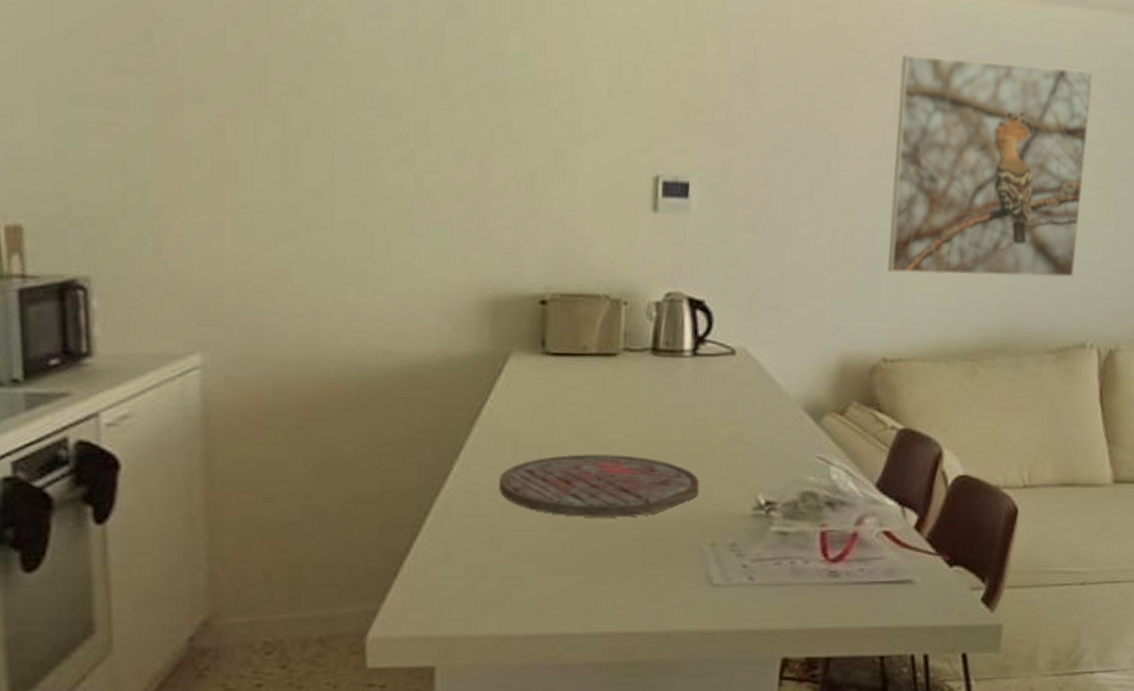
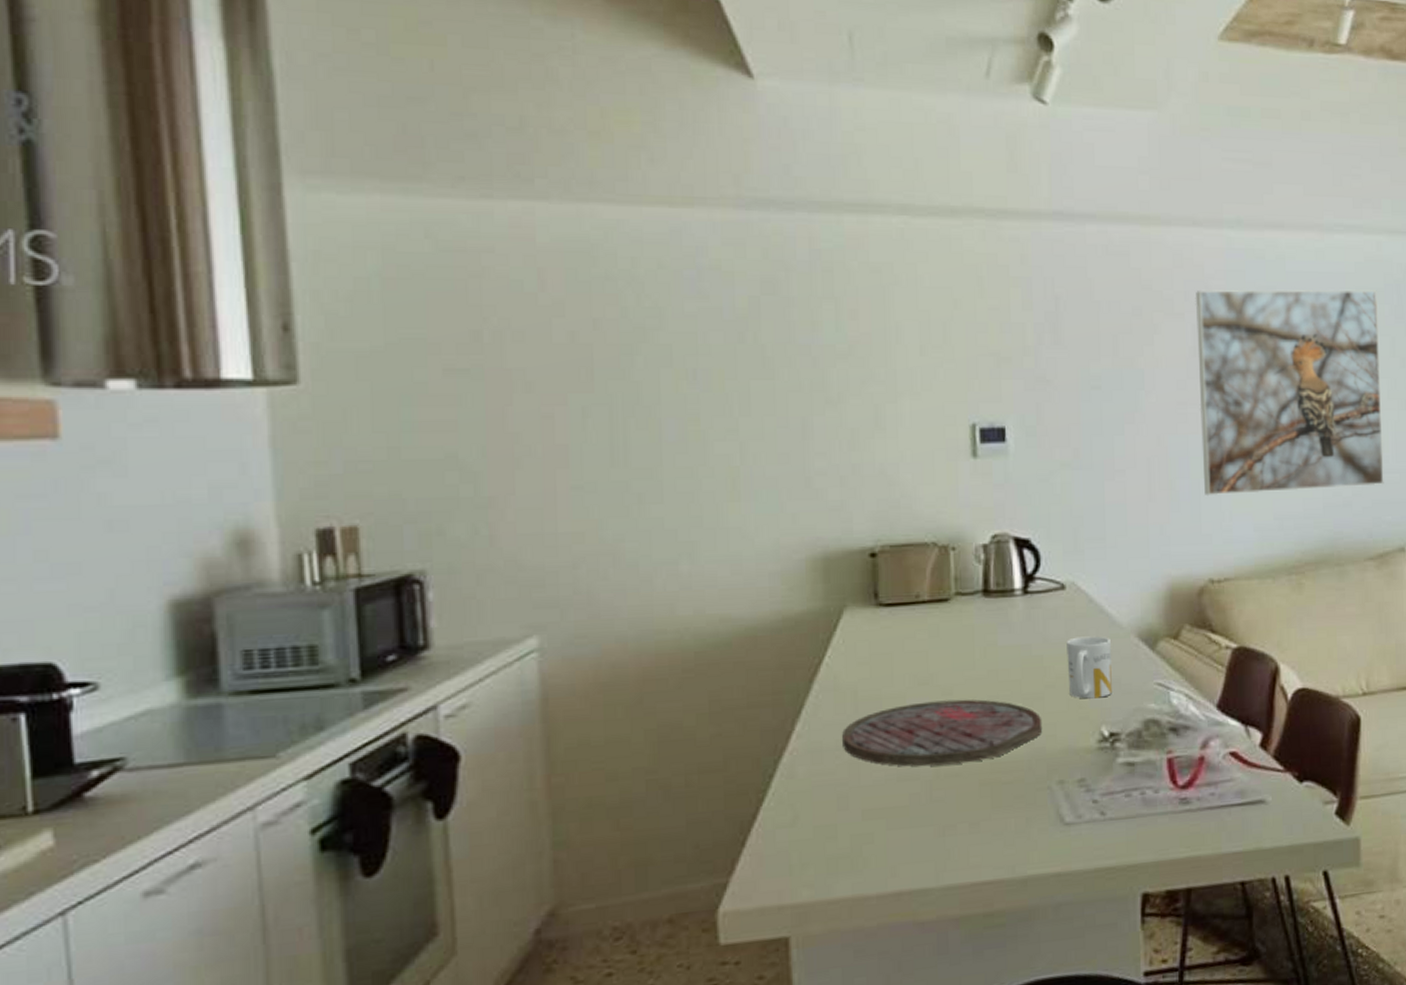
mug: none [730,404,776,466] -> present [1067,636,1112,699]

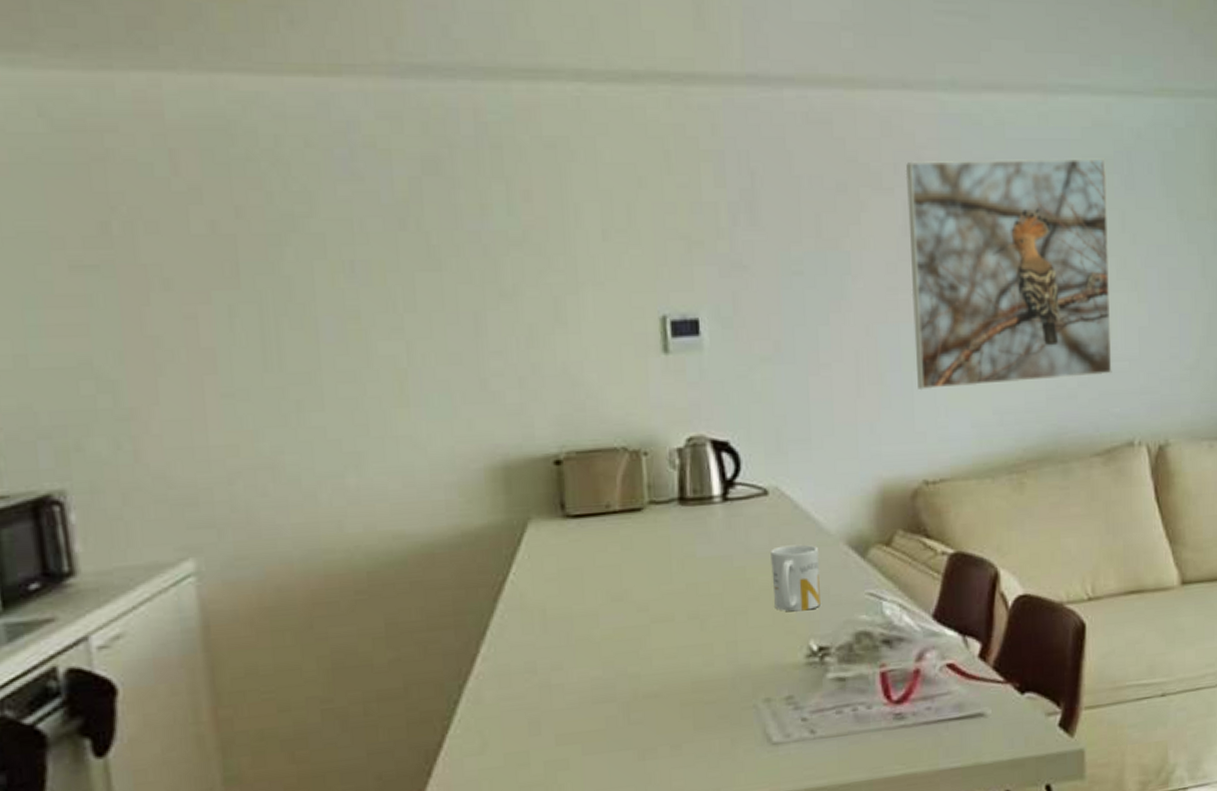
cutting board: present [842,699,1043,767] -> none [531,615,747,688]

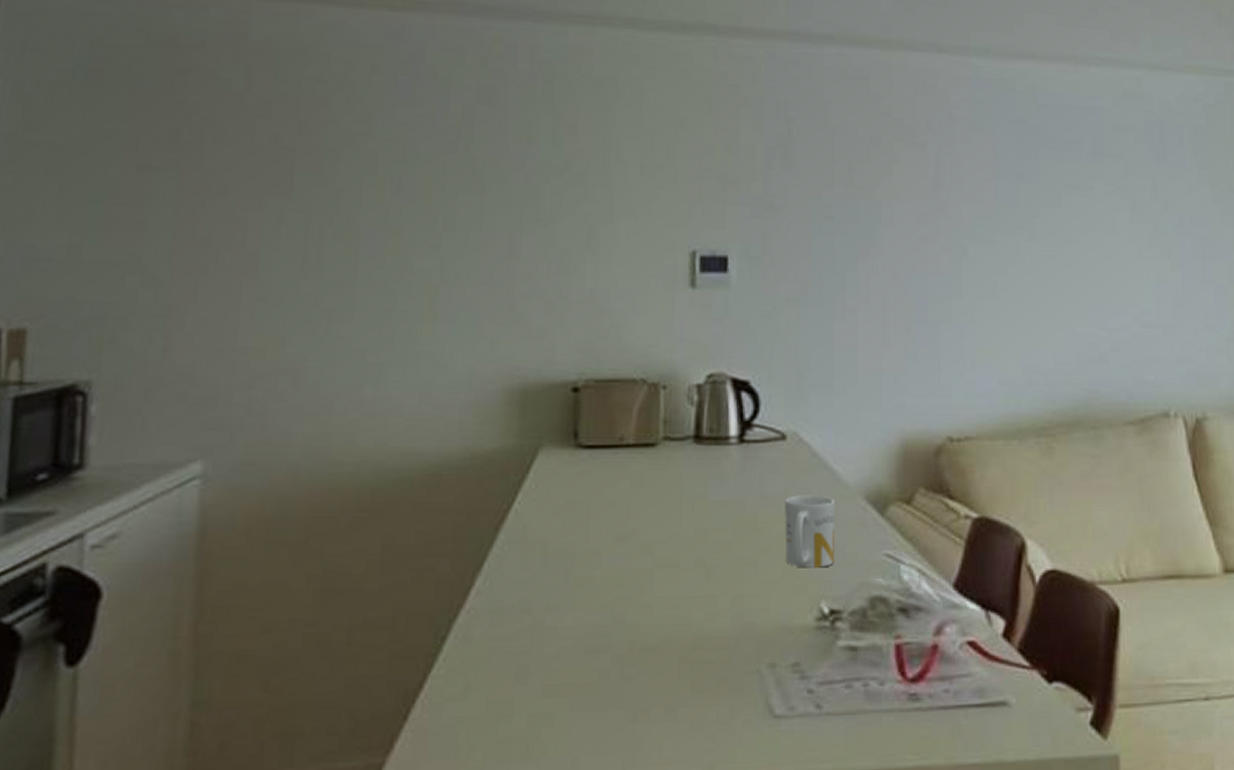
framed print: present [905,158,1112,391] -> none [938,119,1146,344]

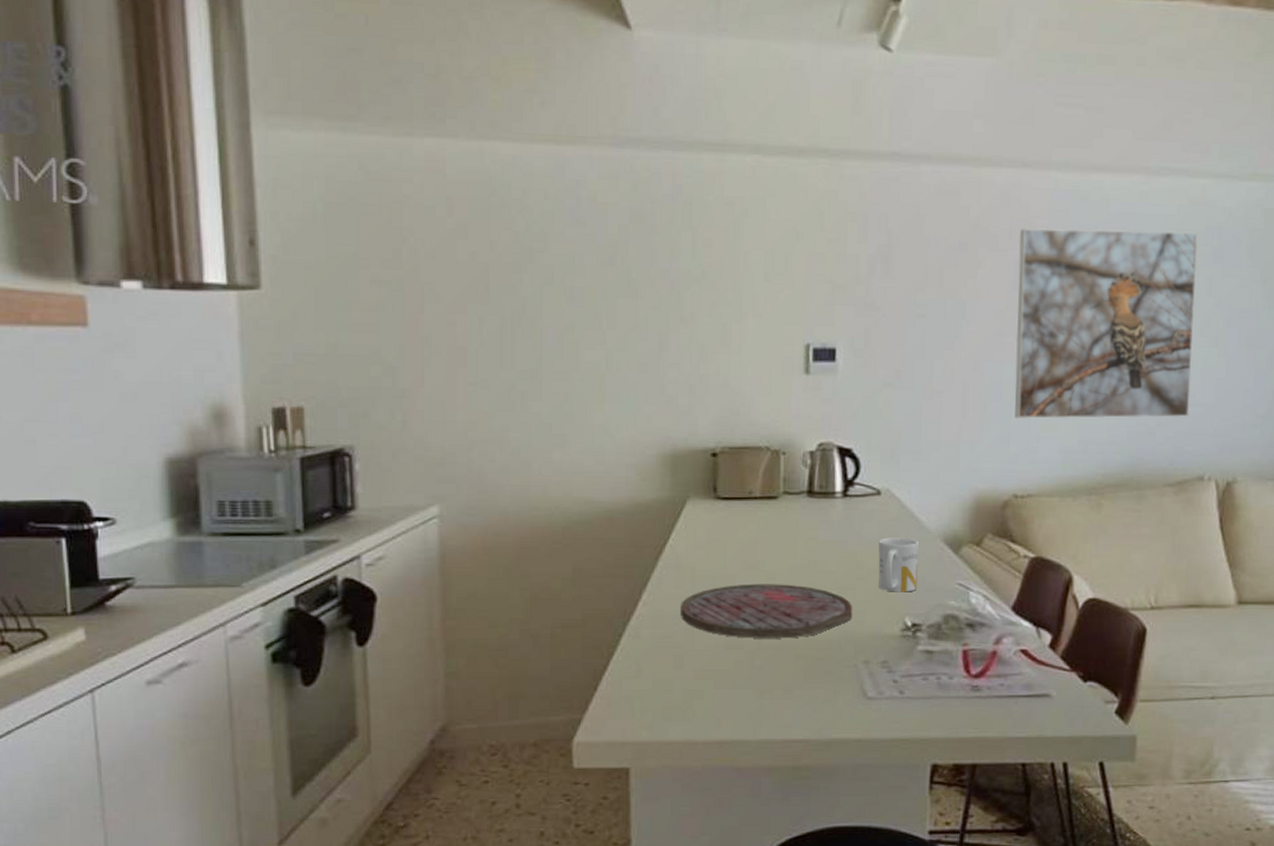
cutting board: none [527,560,754,637] -> present [681,583,853,639]
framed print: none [938,119,1146,344] -> present [1015,228,1198,420]

